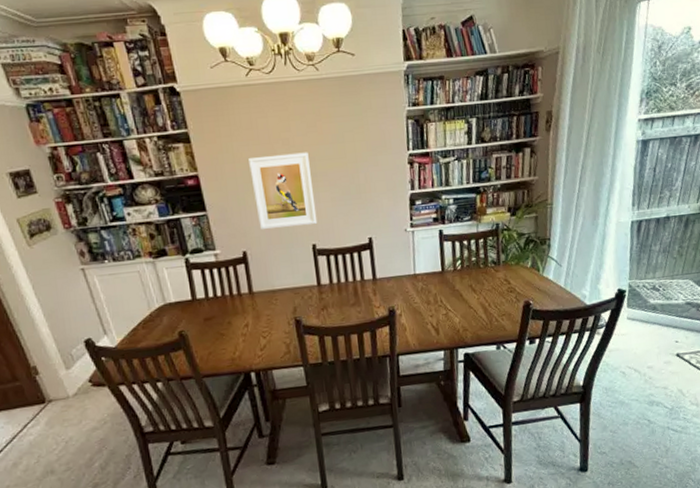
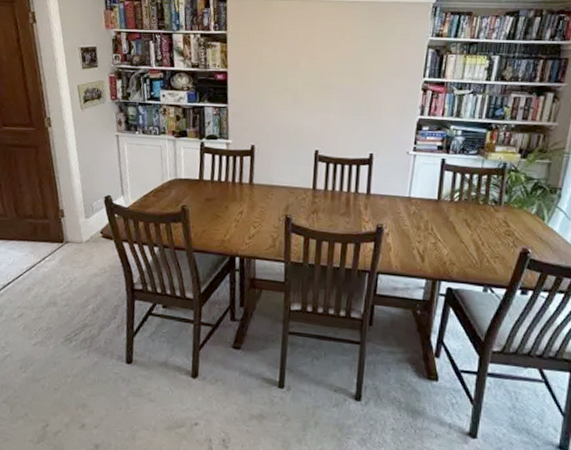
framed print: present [248,152,318,230] -> none [270,63,328,132]

